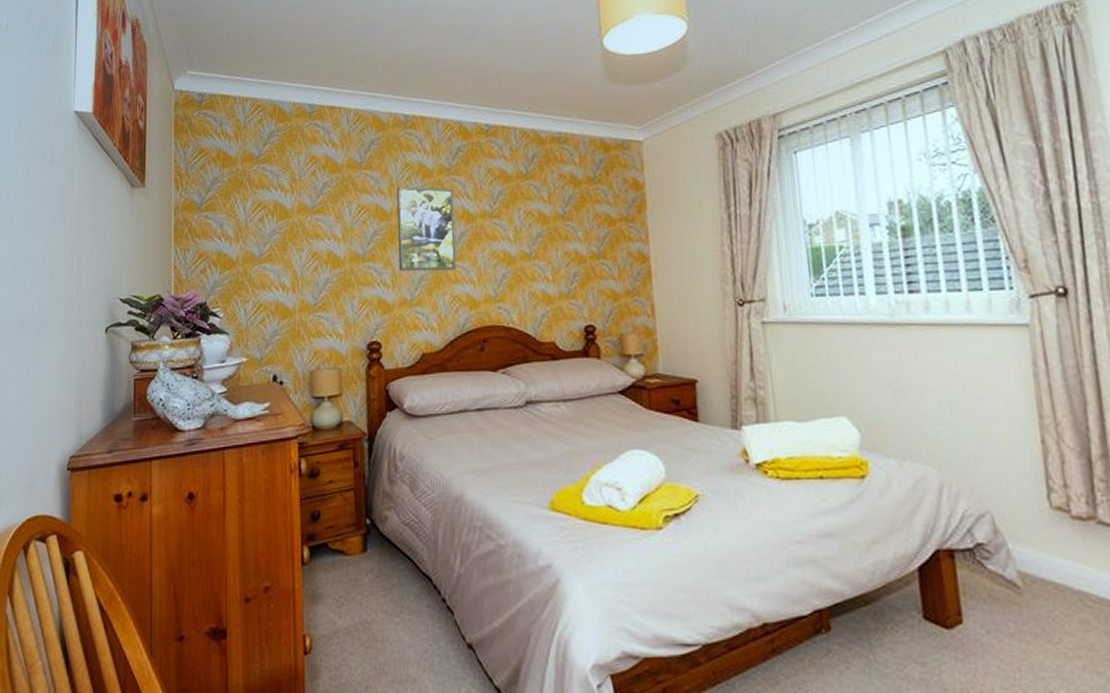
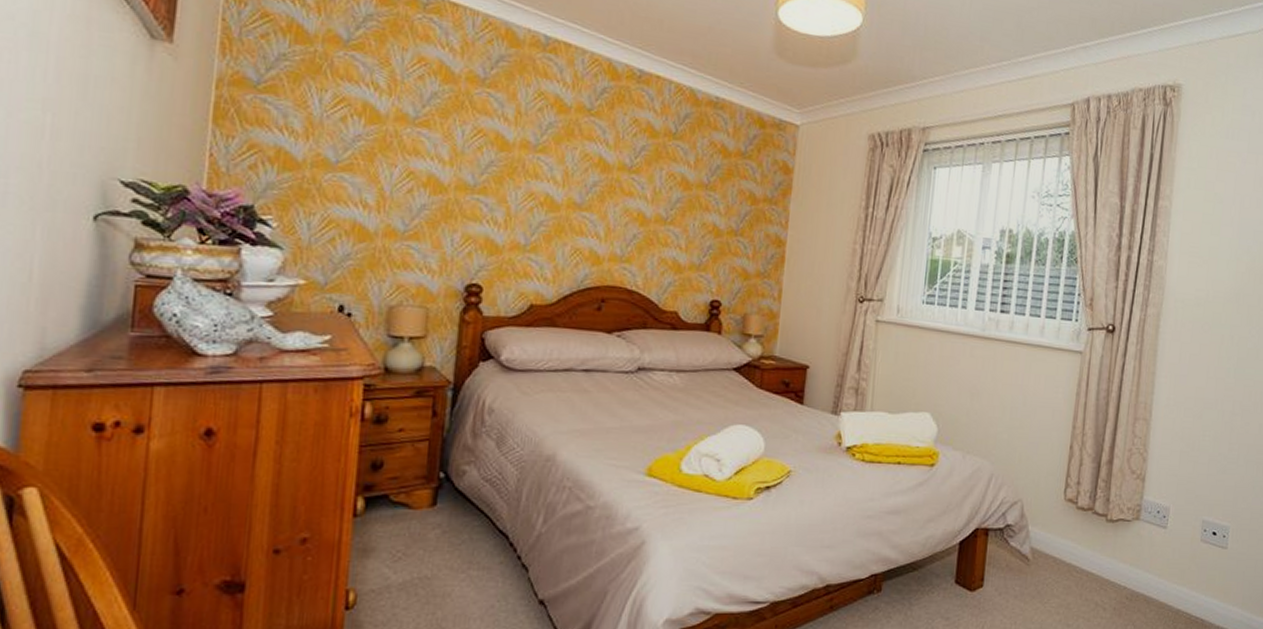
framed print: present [397,186,457,271] -> none [515,117,591,221]

